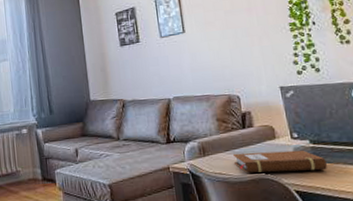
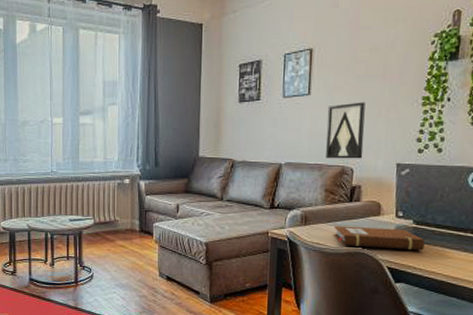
wall art: none [203,33,246,89] -> present [326,102,366,159]

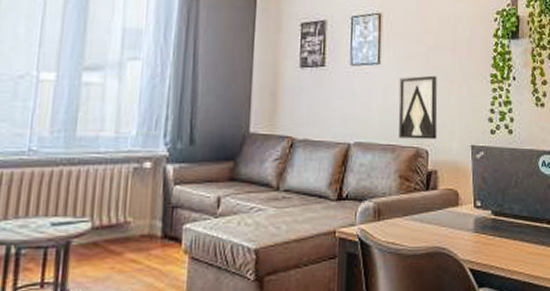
notebook: present [334,225,425,251] -> none [411,220,504,247]

